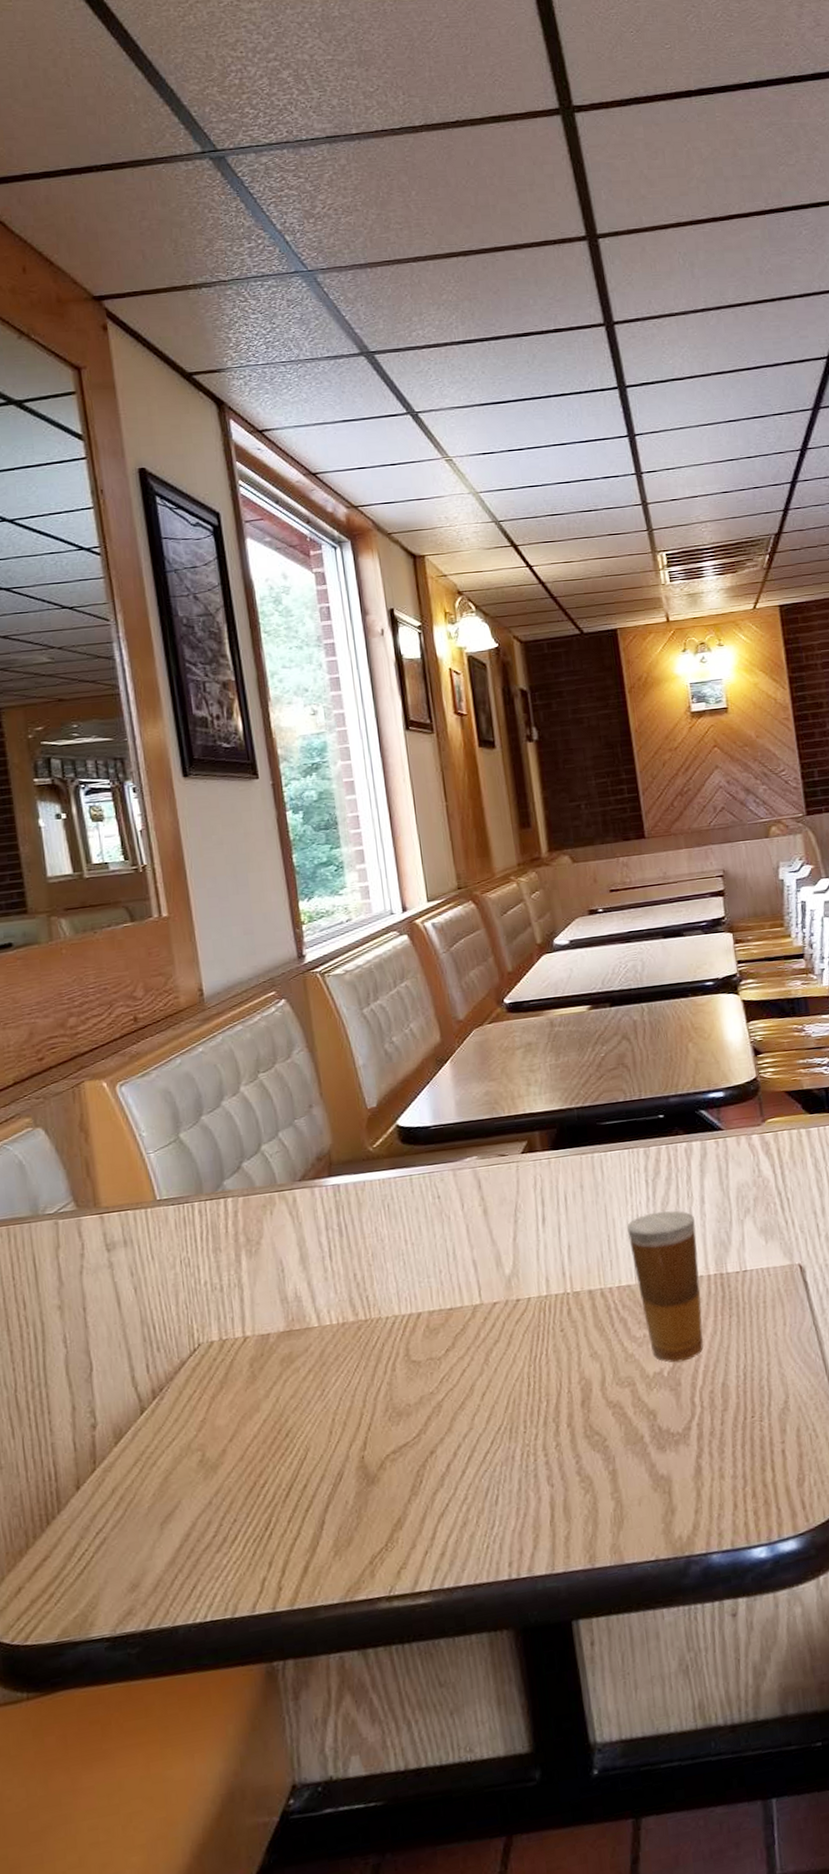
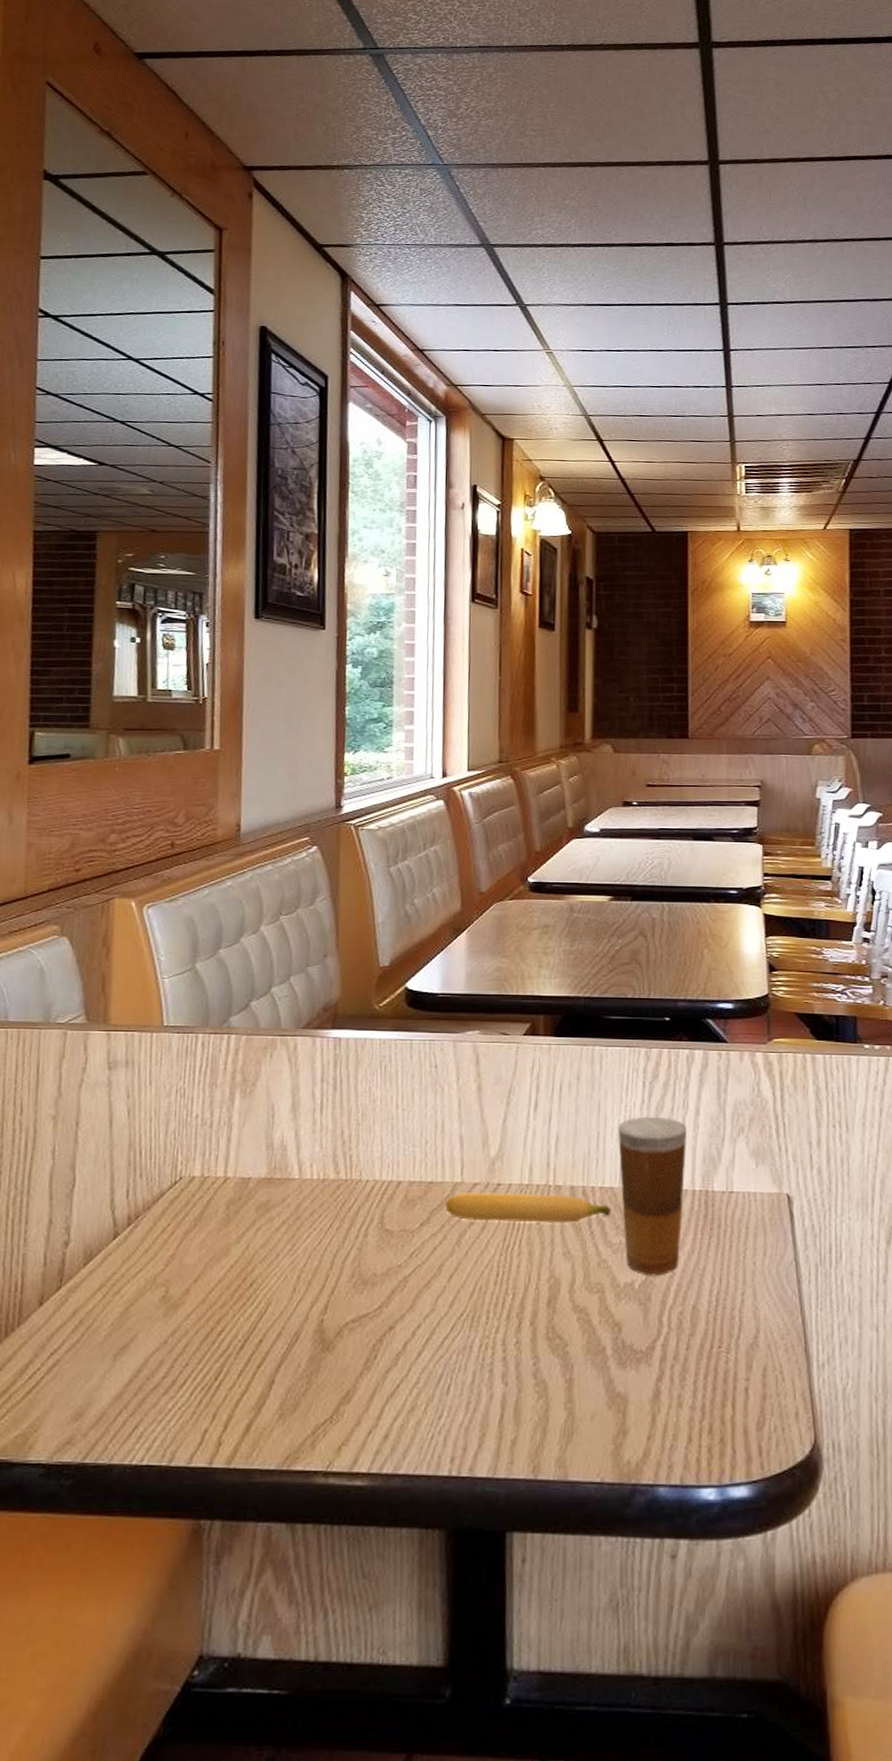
banana: none [467,1299,632,1339] -> present [445,1191,612,1224]

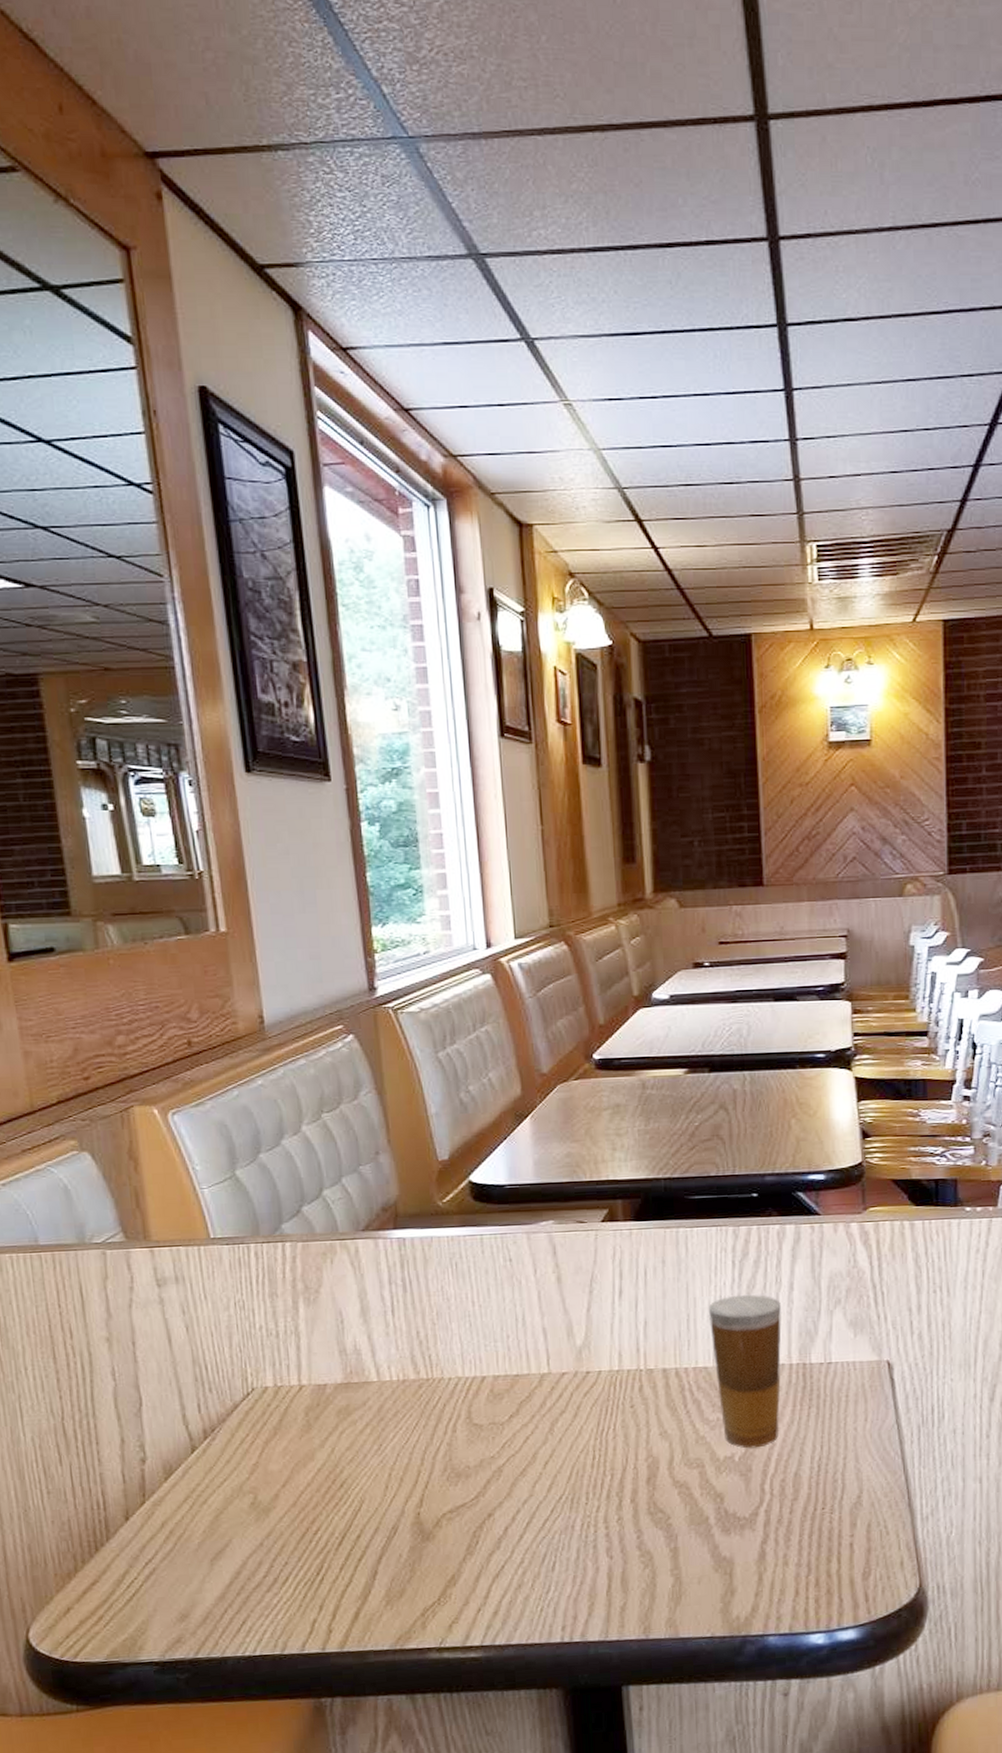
banana: present [445,1191,612,1224] -> none [533,1378,707,1409]

